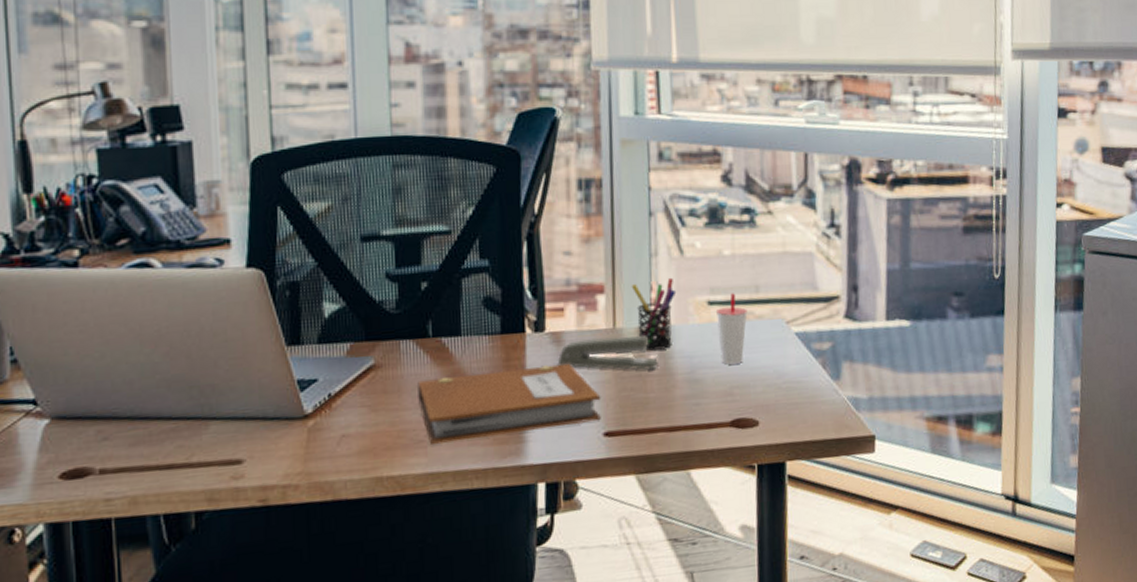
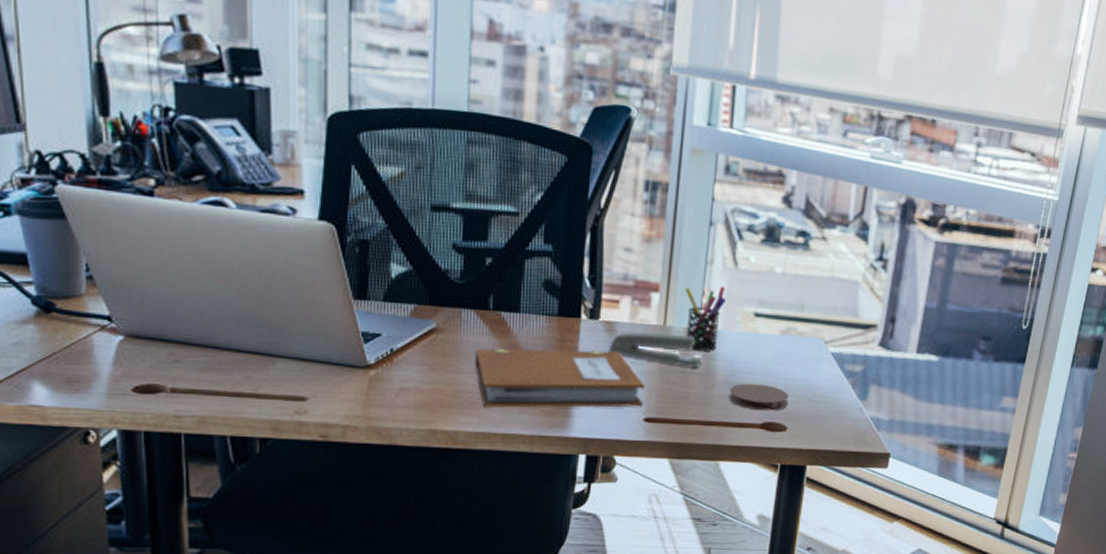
coaster: none [691,377,757,408] -> present [729,383,789,411]
cup: present [715,293,748,365] -> none [760,308,790,373]

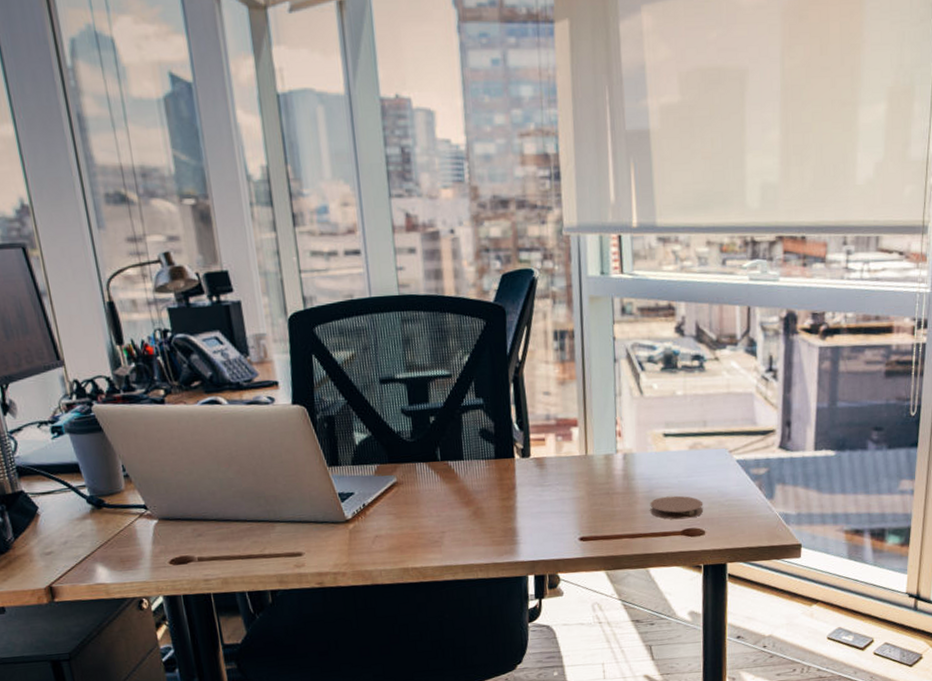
notebook: present [475,348,644,408] -> none [431,483,577,544]
stapler: present [607,332,702,367] -> none [540,461,623,489]
pen holder: present [684,286,727,351] -> none [599,413,638,474]

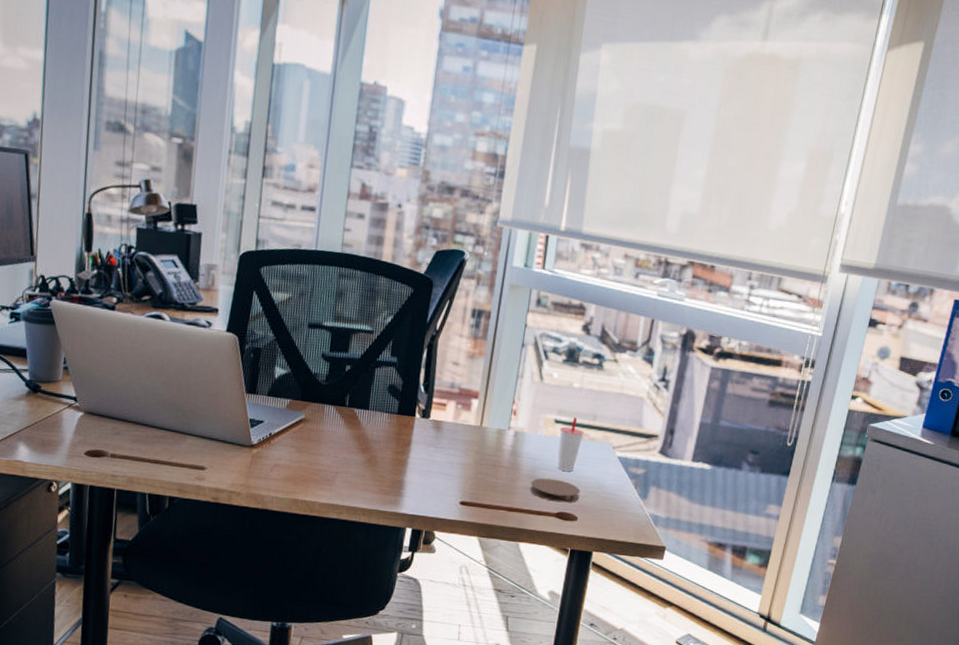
cup: none [670,427,697,486] -> present [557,417,584,471]

